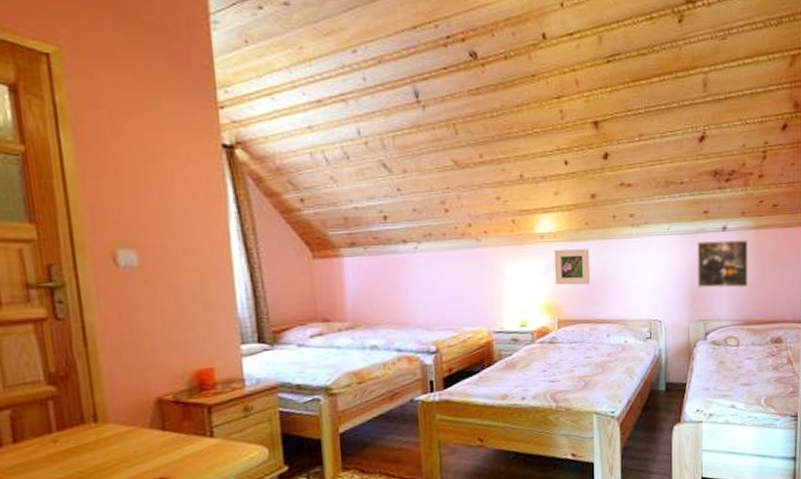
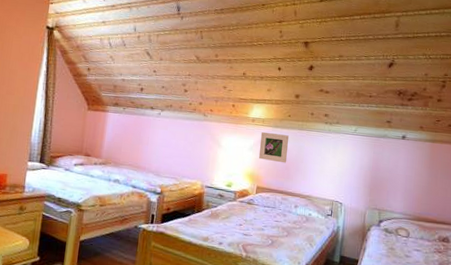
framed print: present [696,239,748,289] -> none [375,145,424,189]

